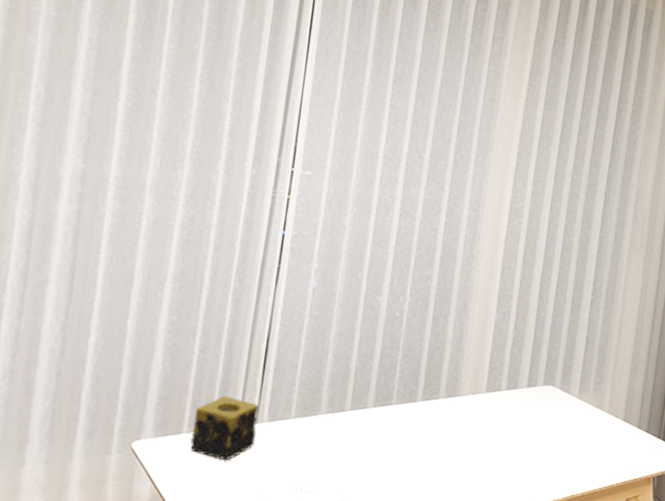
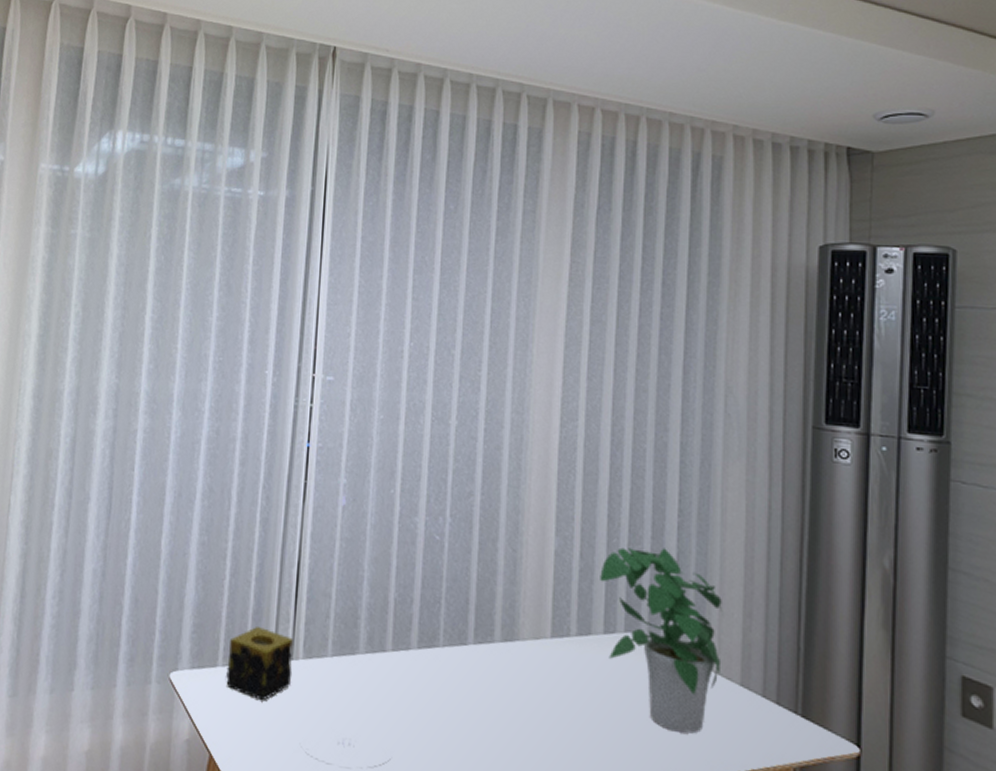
potted plant: none [528,319,617,459] -> present [600,547,722,734]

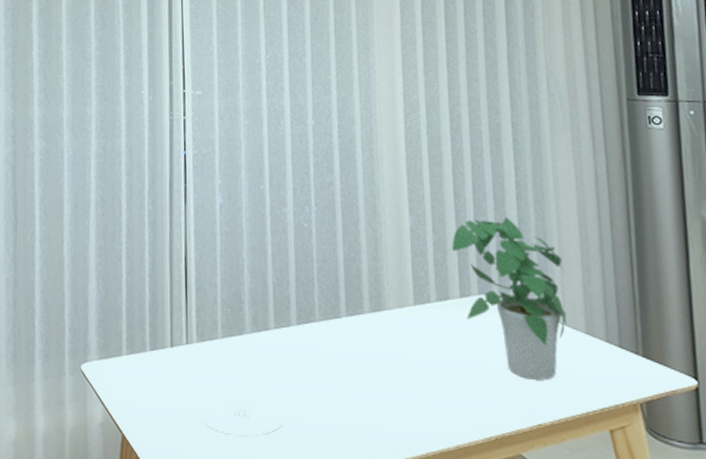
candle: present [226,627,293,701] -> none [131,317,189,383]

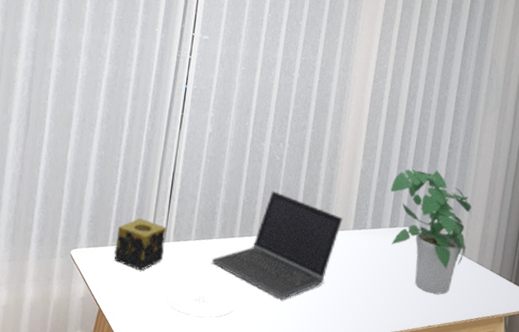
candle: none [131,317,189,383] -> present [114,218,166,271]
laptop computer: none [247,267,400,404] -> present [212,191,343,299]

